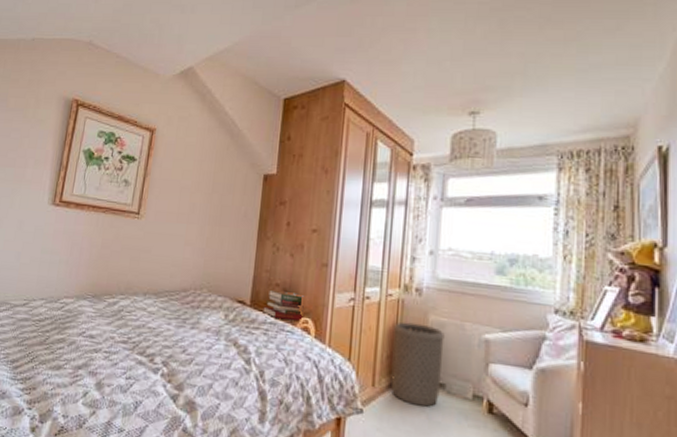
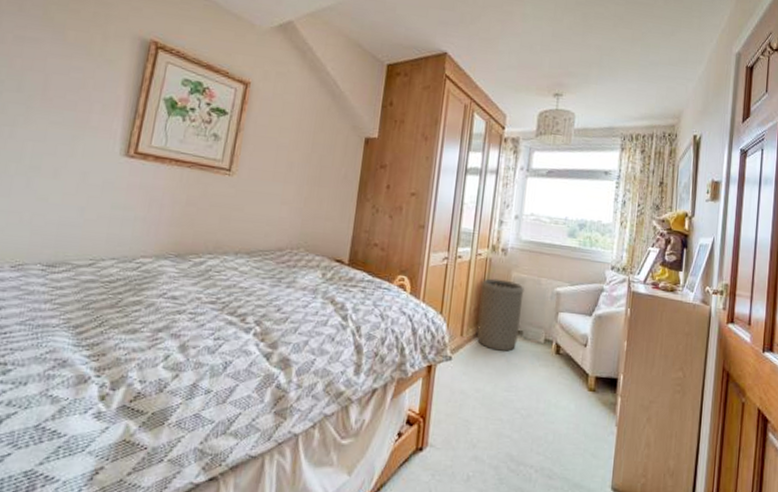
books: present [263,289,305,320] -> none [361,249,402,278]

